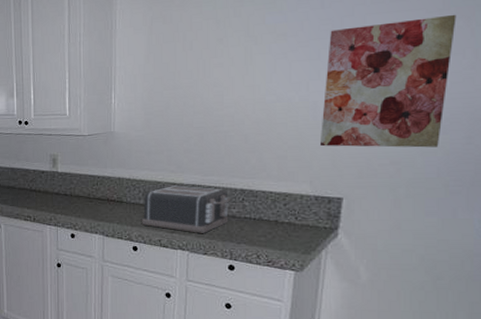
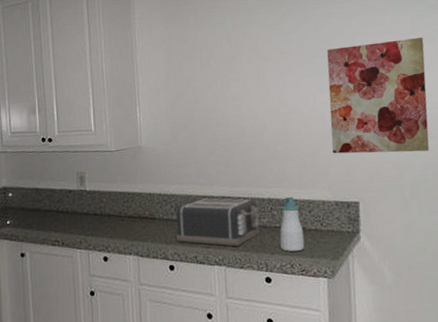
soap bottle: none [248,188,275,244] -> present [279,196,305,252]

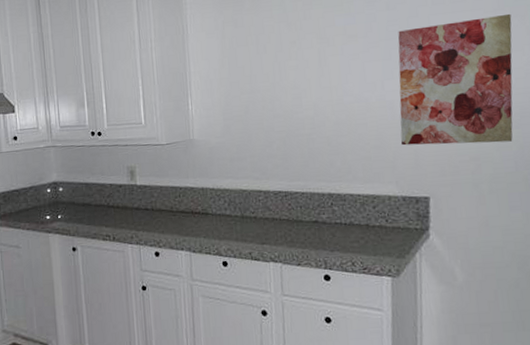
toaster: present [176,198,260,247] -> none [230,193,320,243]
soap bottle: present [279,196,305,252] -> none [340,191,368,250]

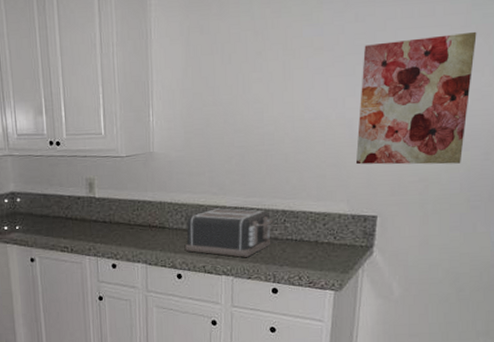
toaster: none [230,193,320,243] -> present [185,208,273,257]

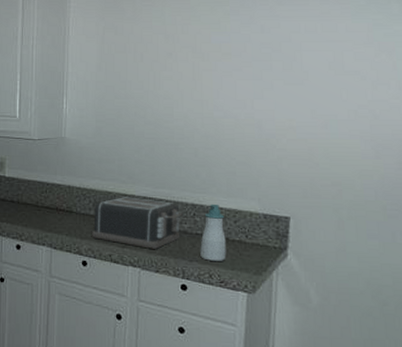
soap bottle: none [290,208,315,265] -> present [200,203,226,262]
wall art: present [355,31,477,165] -> none [265,48,380,171]

